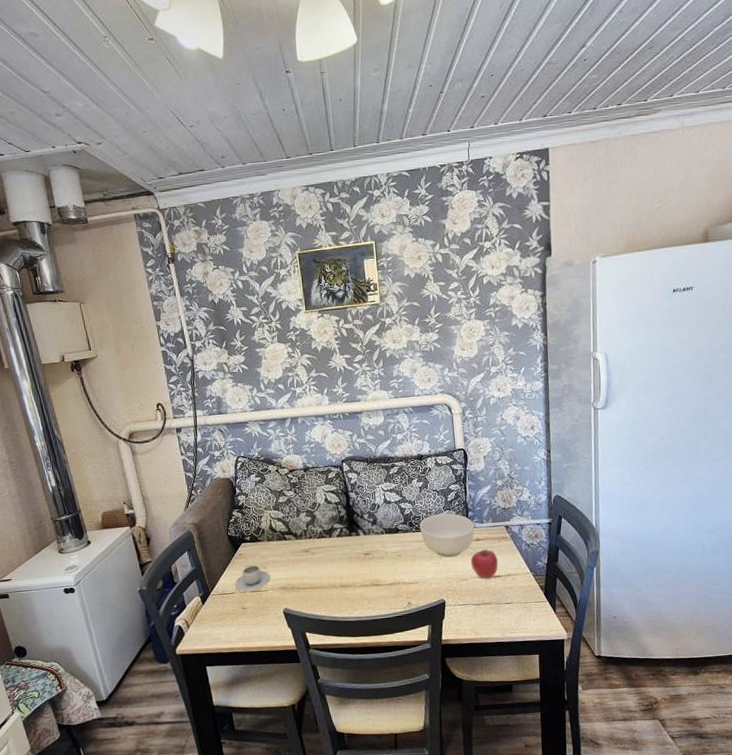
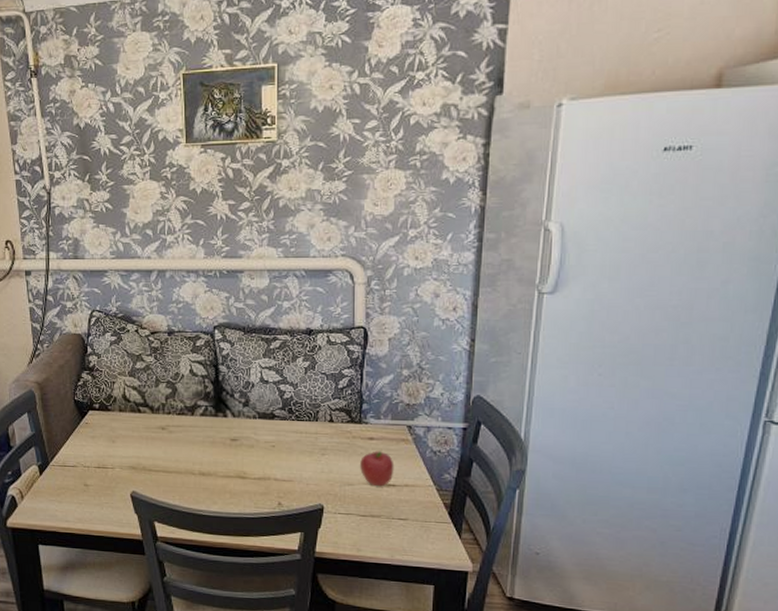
teacup: present [235,565,270,591] -> none [78,437,119,466]
bowl: present [419,513,475,557] -> none [300,402,369,456]

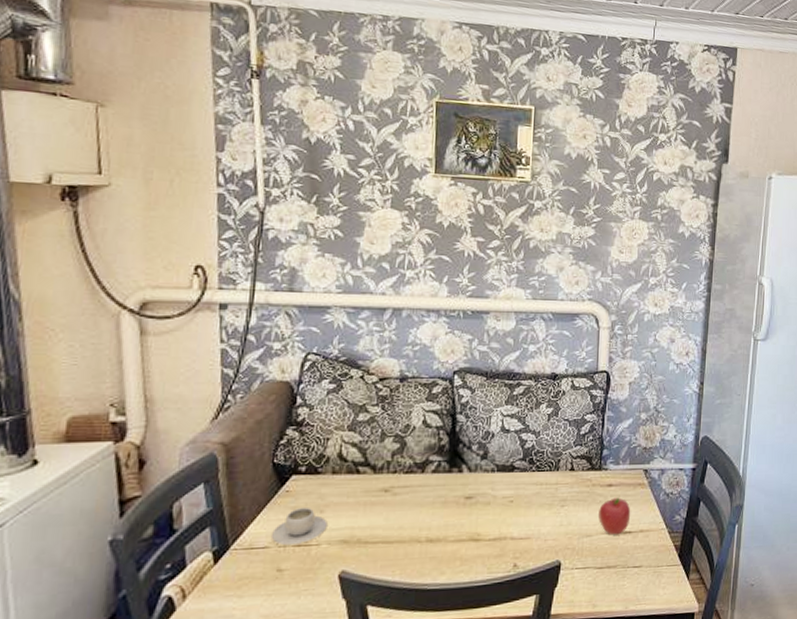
teacup: none [78,437,119,466] -> present [272,507,327,545]

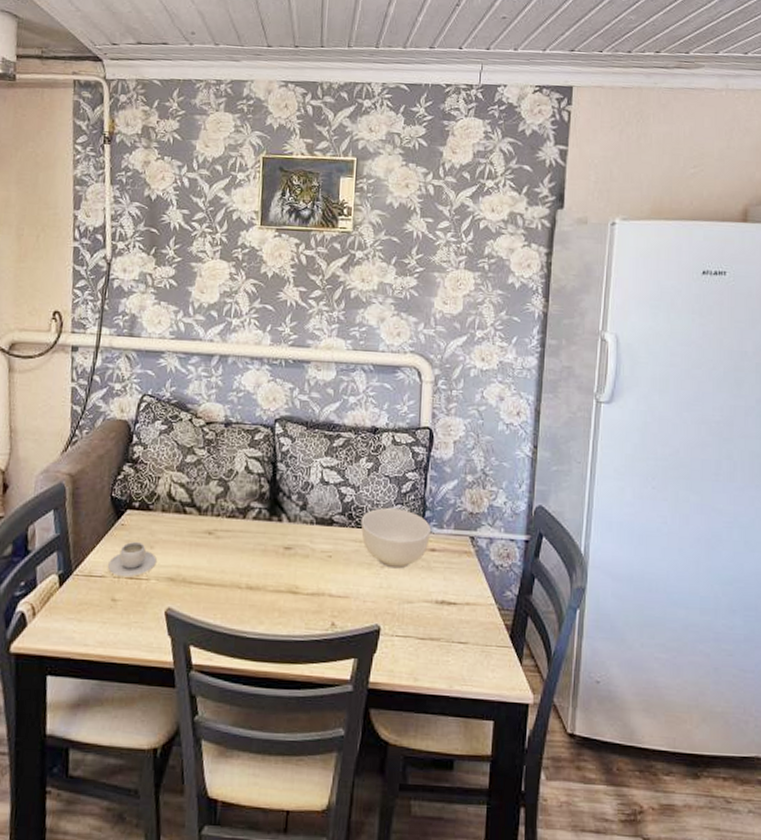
bowl: none [541,450,609,506] -> present [360,508,432,569]
fruit: present [598,497,631,535] -> none [420,564,456,605]

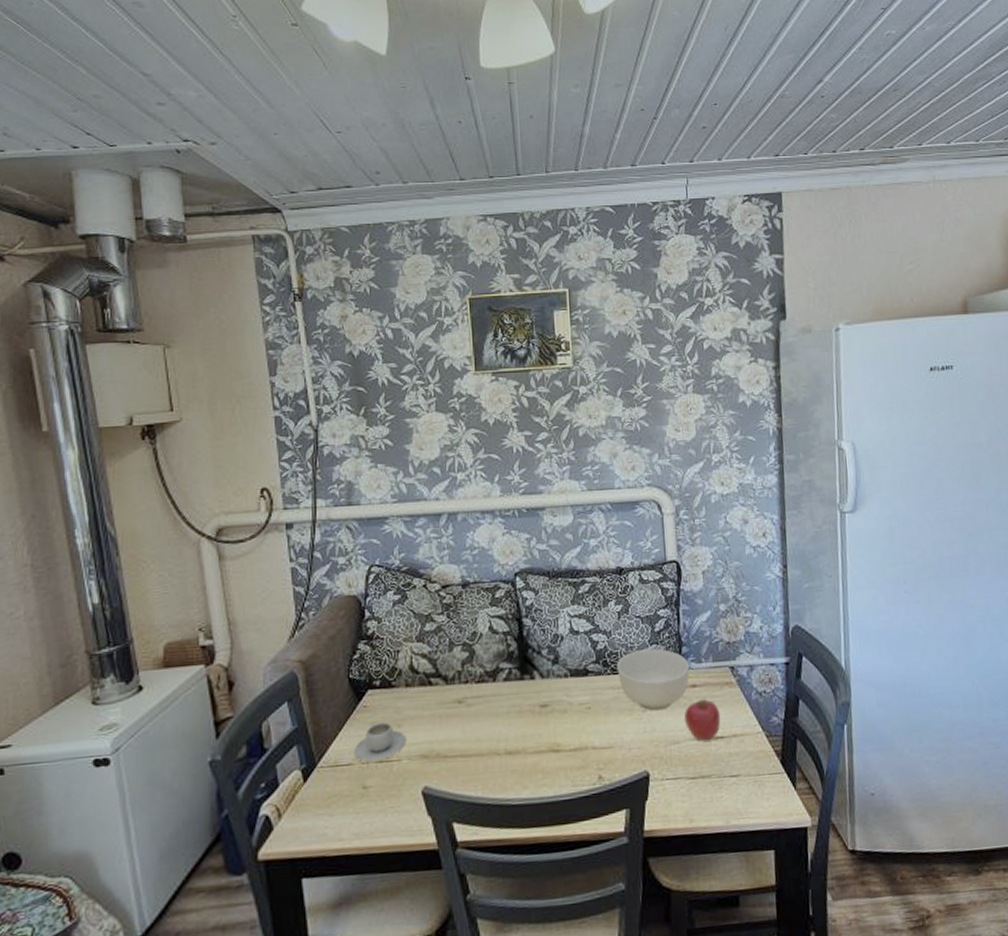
fruit: none [420,564,456,605] -> present [684,699,721,741]

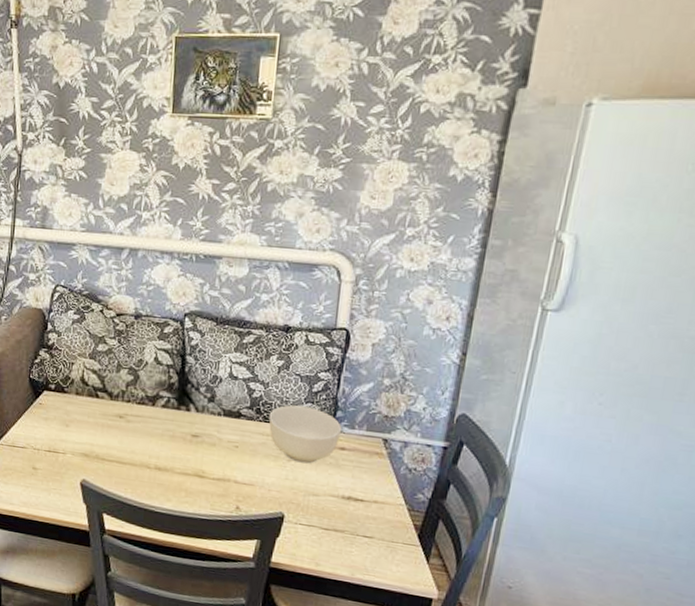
teacup: present [355,721,406,761] -> none [29,419,72,450]
fruit: present [684,699,721,741] -> none [327,462,365,501]

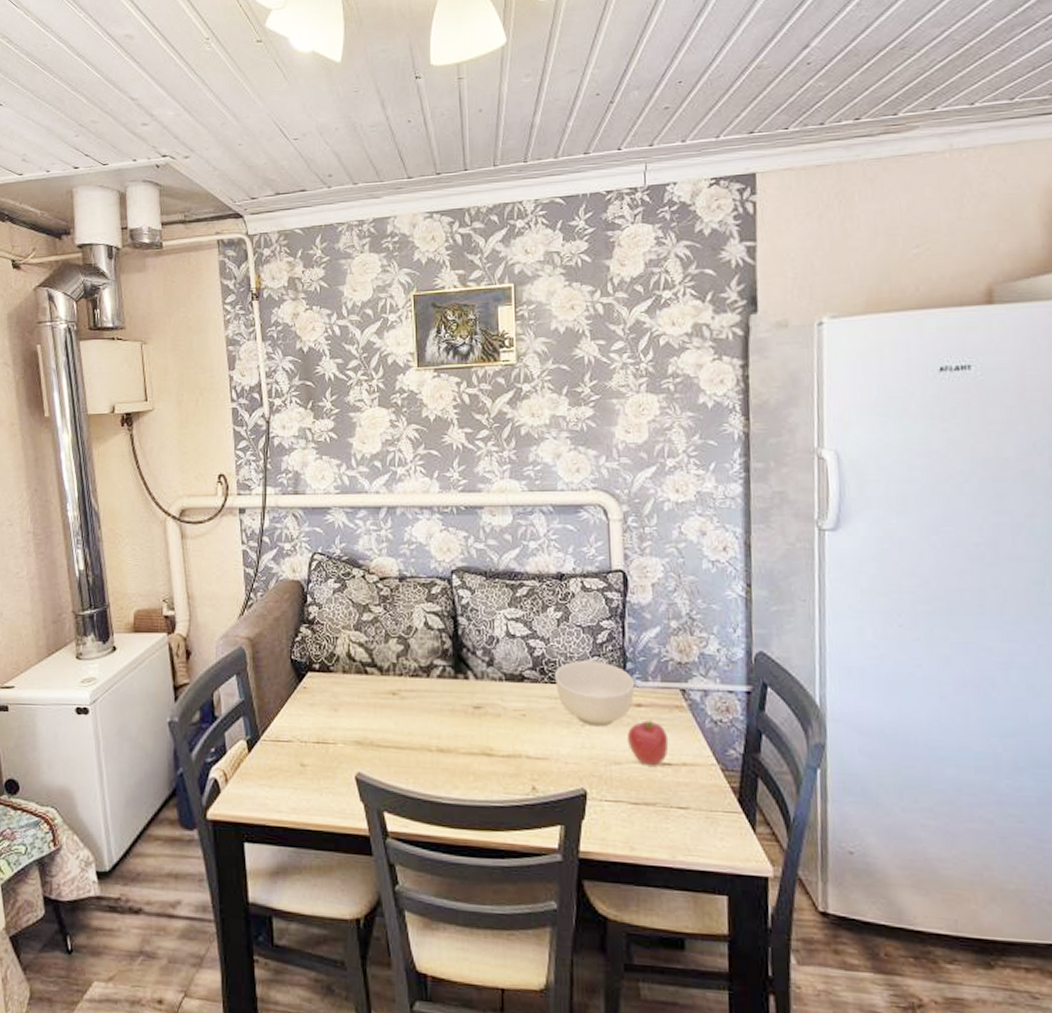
fruit: none [327,462,365,501] -> present [628,720,669,766]

